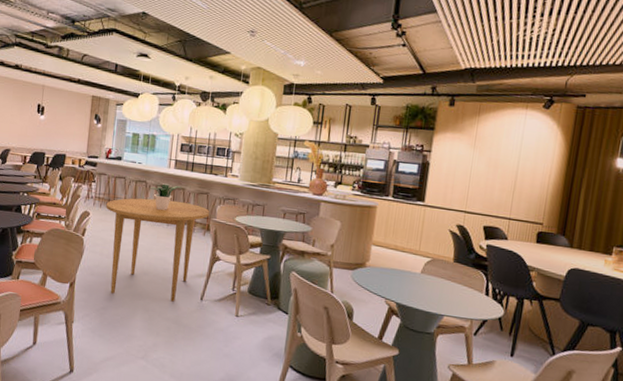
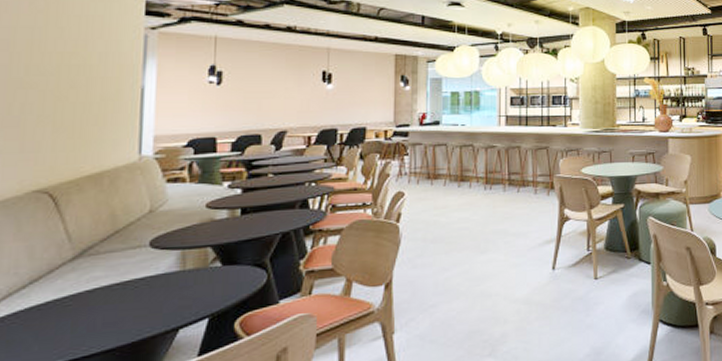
dining table: present [106,198,210,302] -> none [425,161,552,285]
potted plant: present [149,183,183,211] -> none [477,144,517,176]

